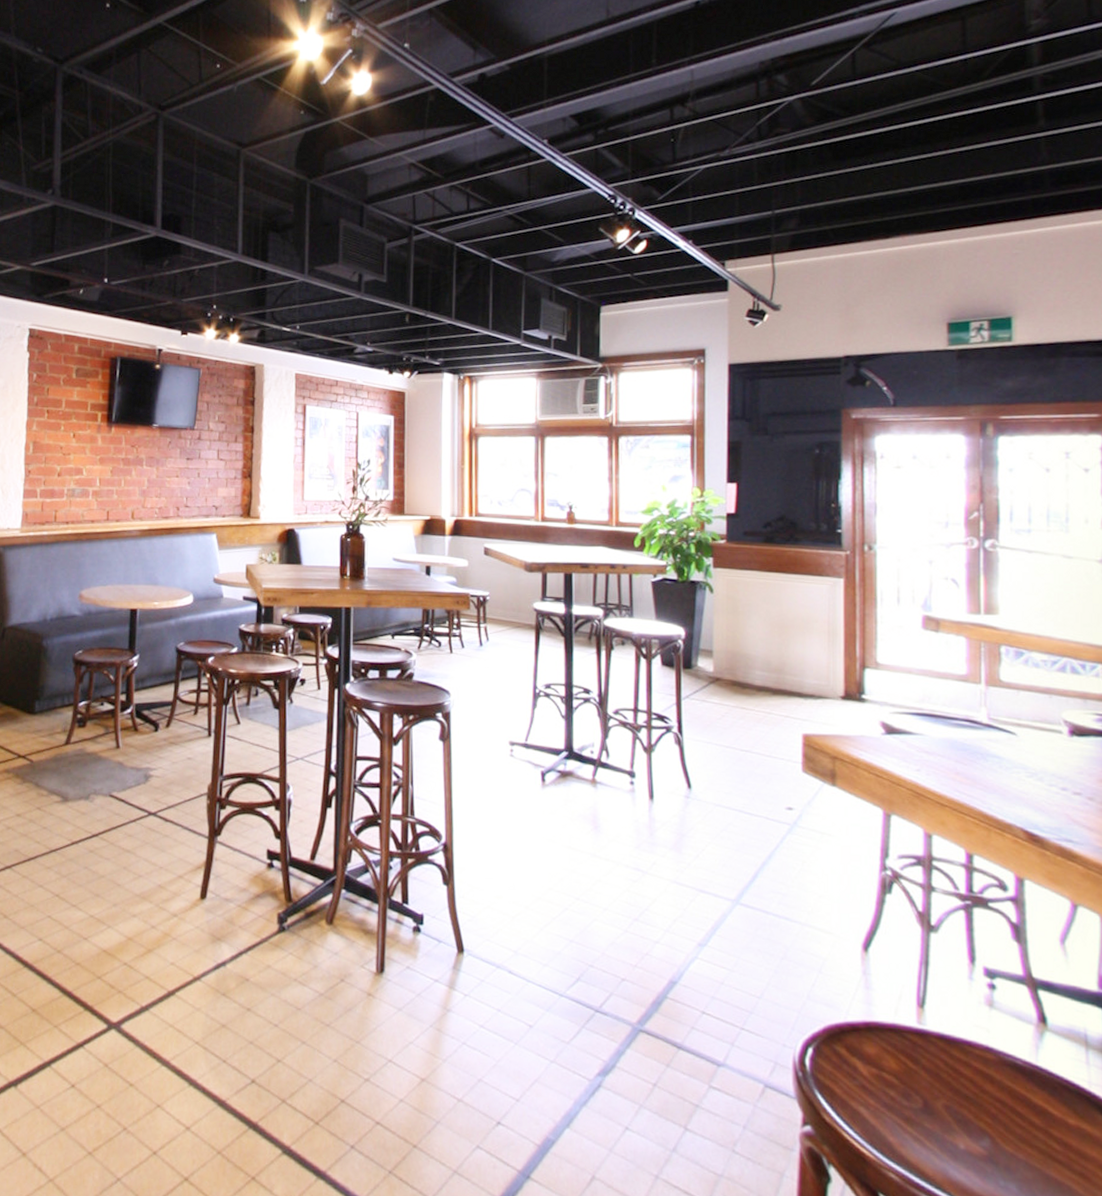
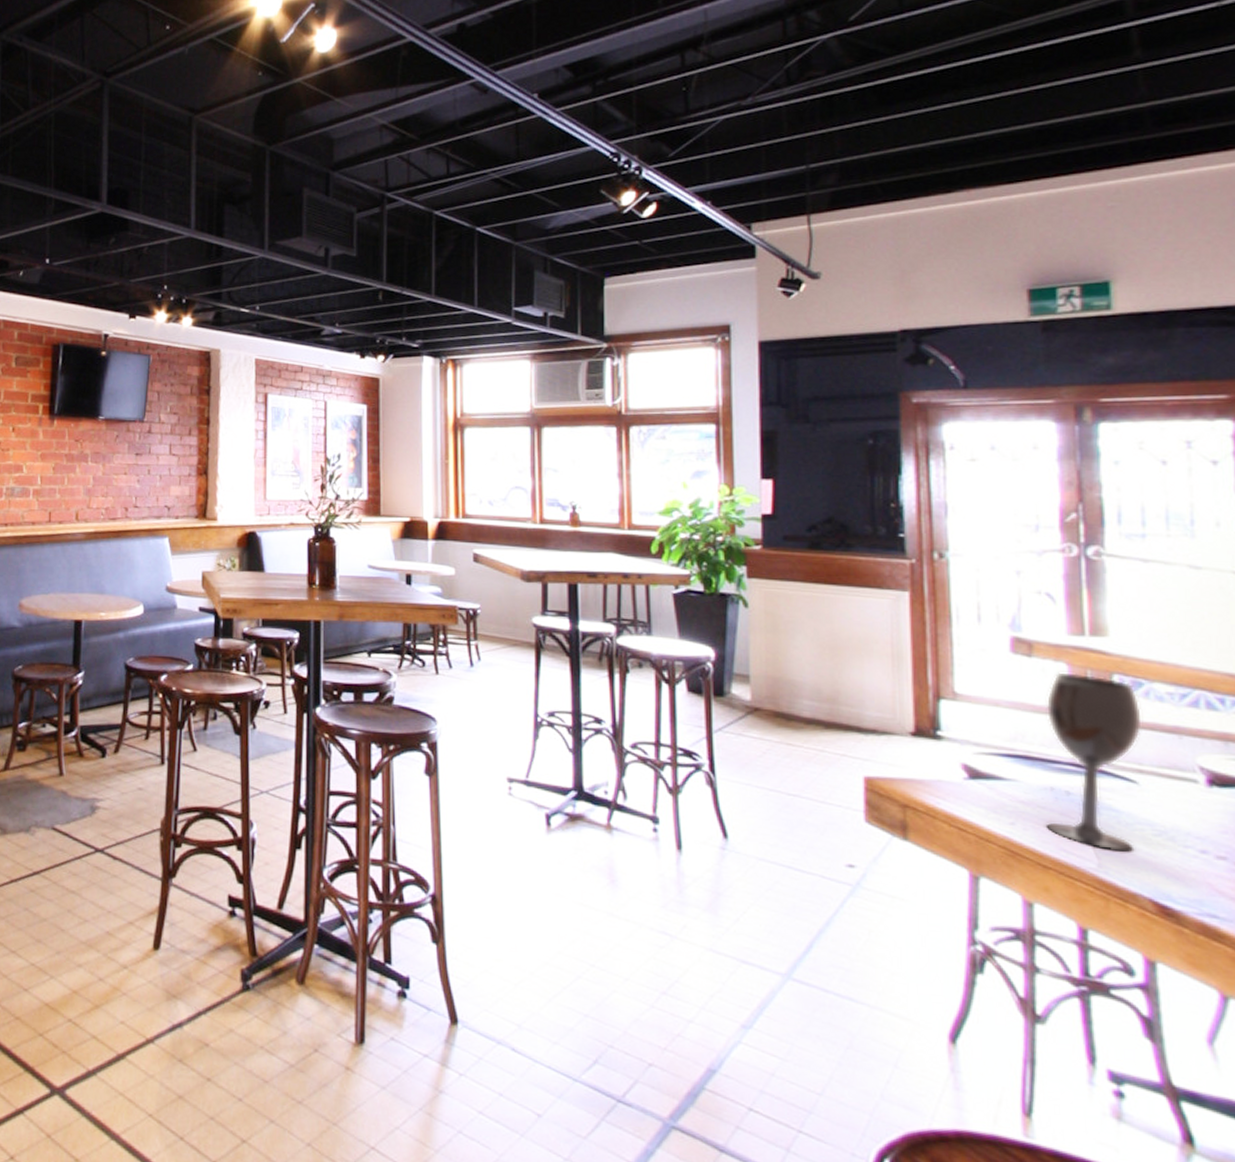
wine glass: none [945,644,1021,791] -> present [1046,672,1142,852]

